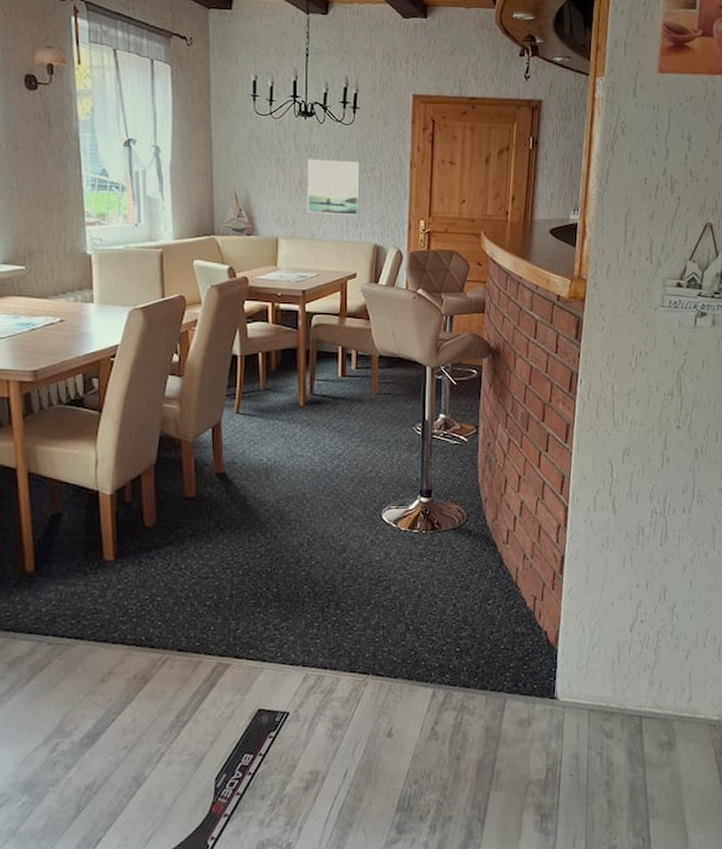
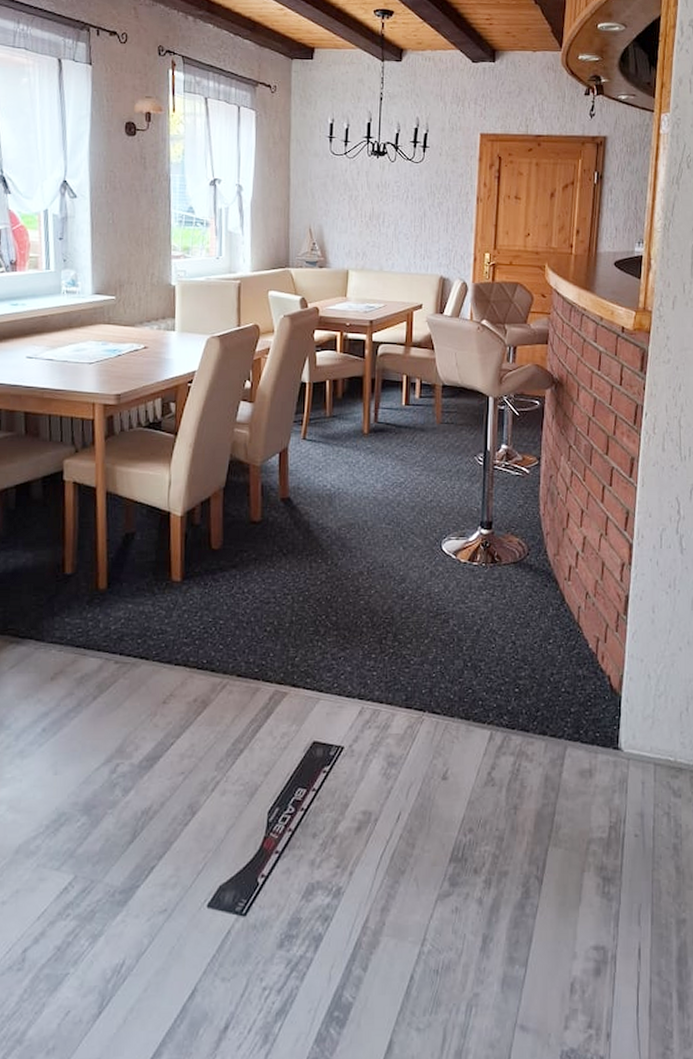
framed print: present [307,159,360,216] -> none [377,195,428,249]

